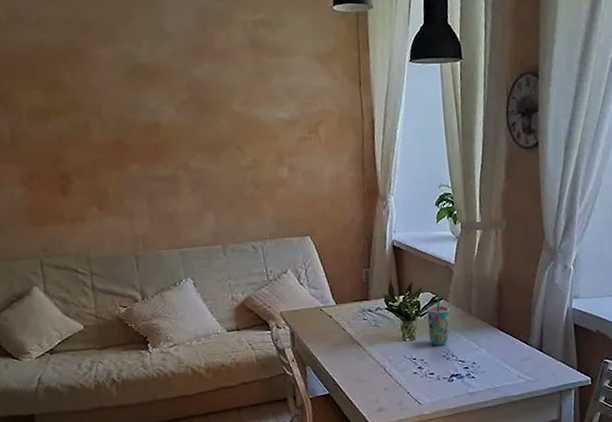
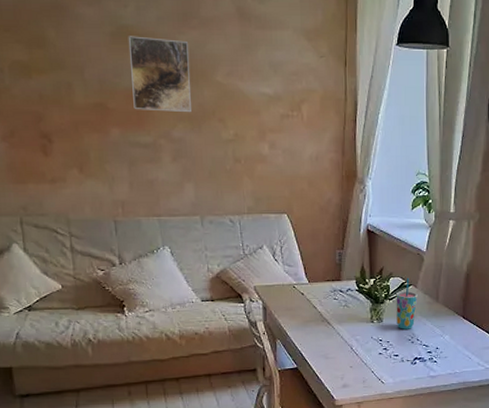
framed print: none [143,73,209,144] -> present [128,36,191,113]

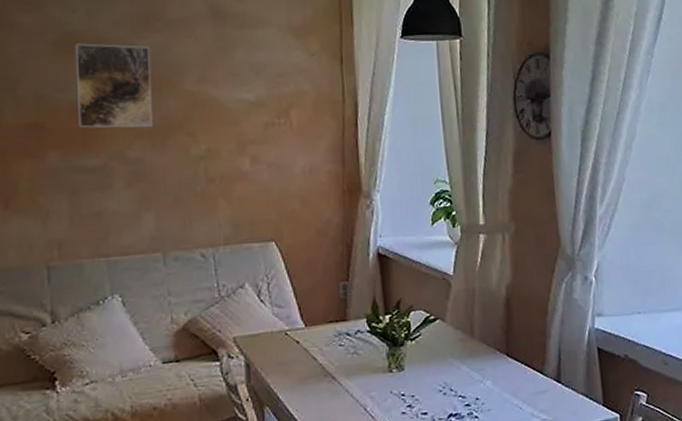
cup: present [396,277,418,329] -> none [419,309,448,378]

